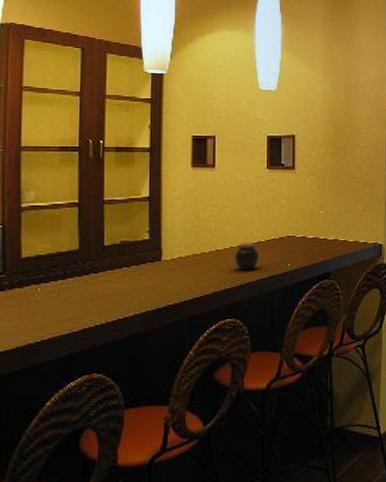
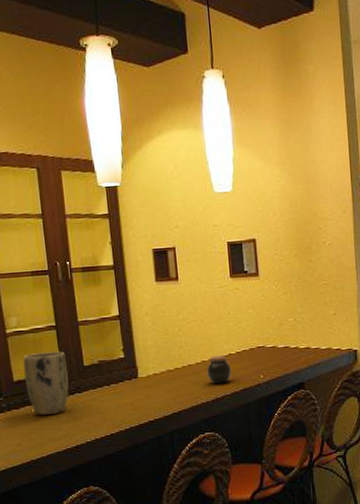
plant pot: none [35,229,85,296] -> present [23,351,69,416]

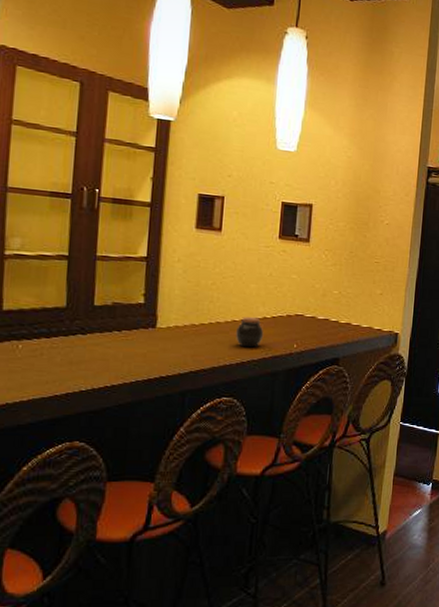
plant pot: present [23,351,69,416] -> none [17,282,74,355]

